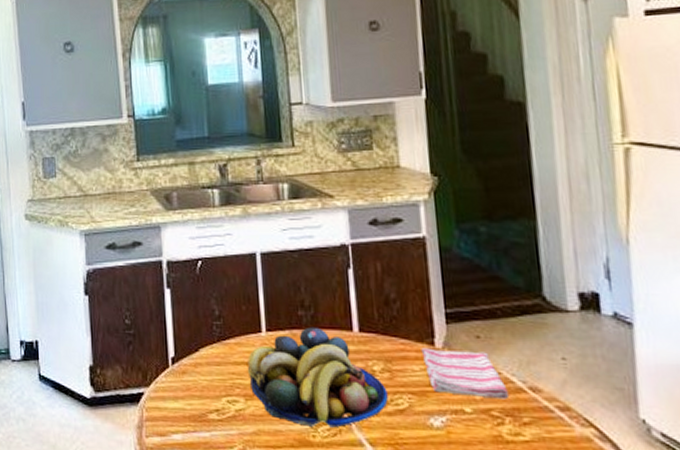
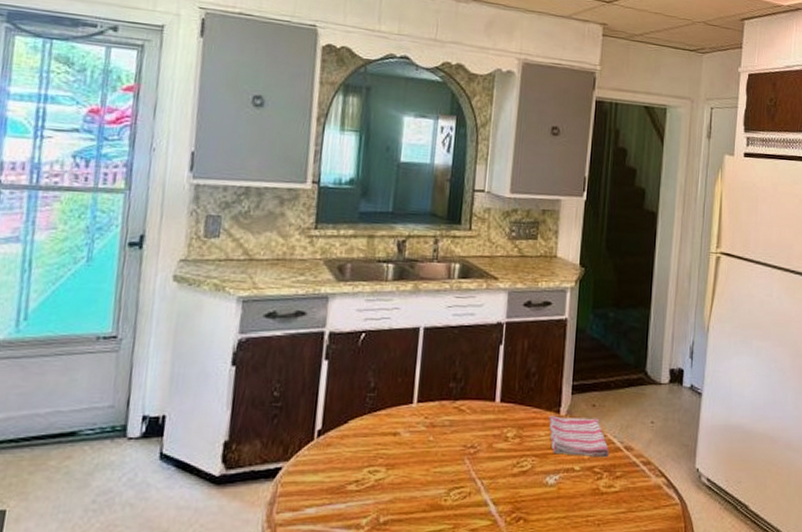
fruit bowl: present [247,326,388,428] -> none [392,398,516,491]

